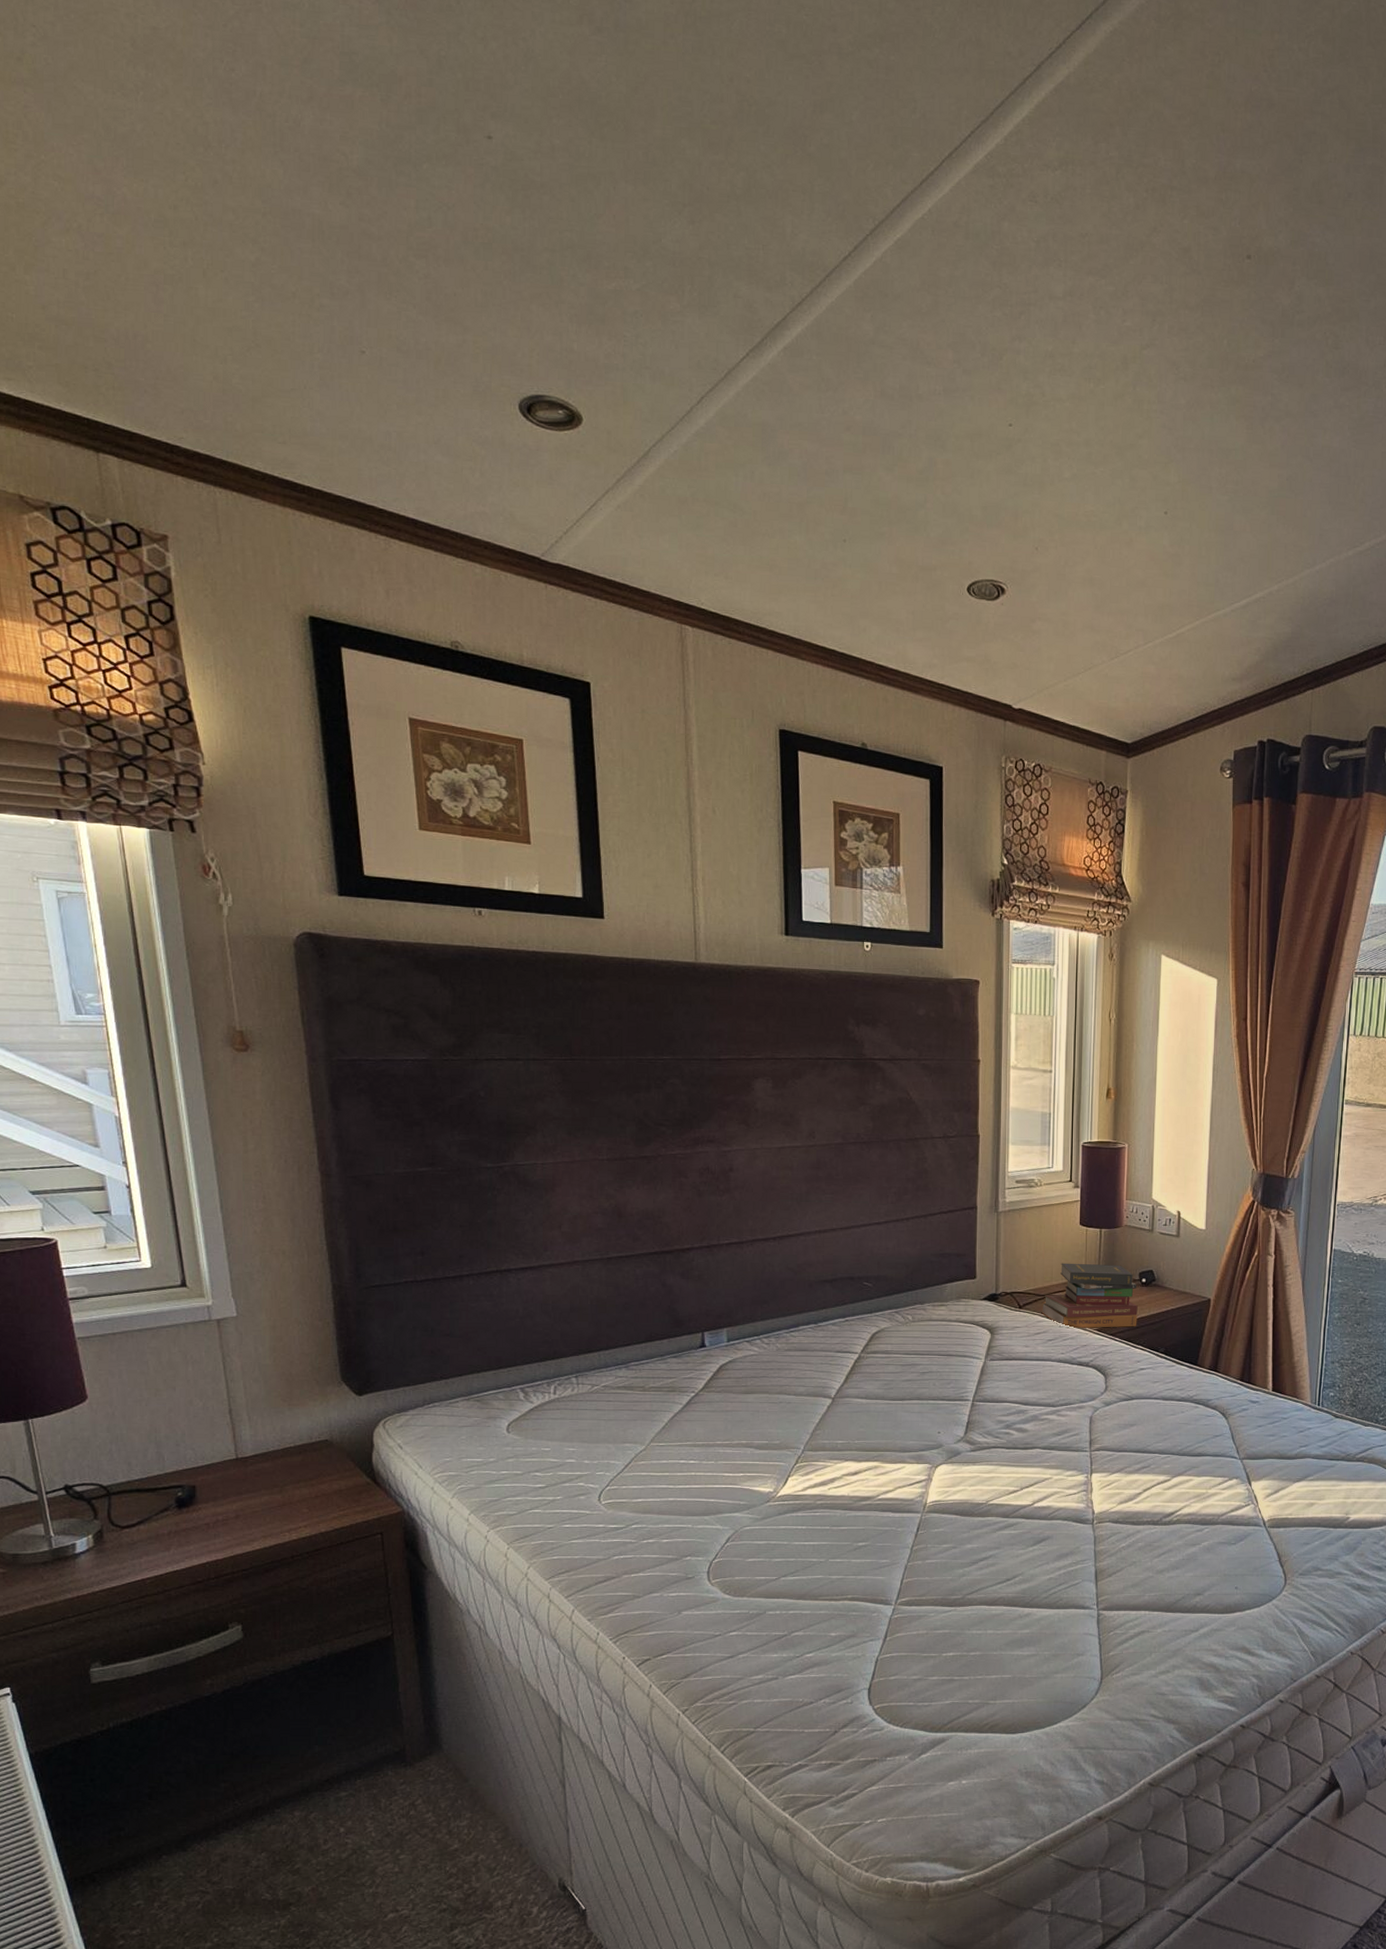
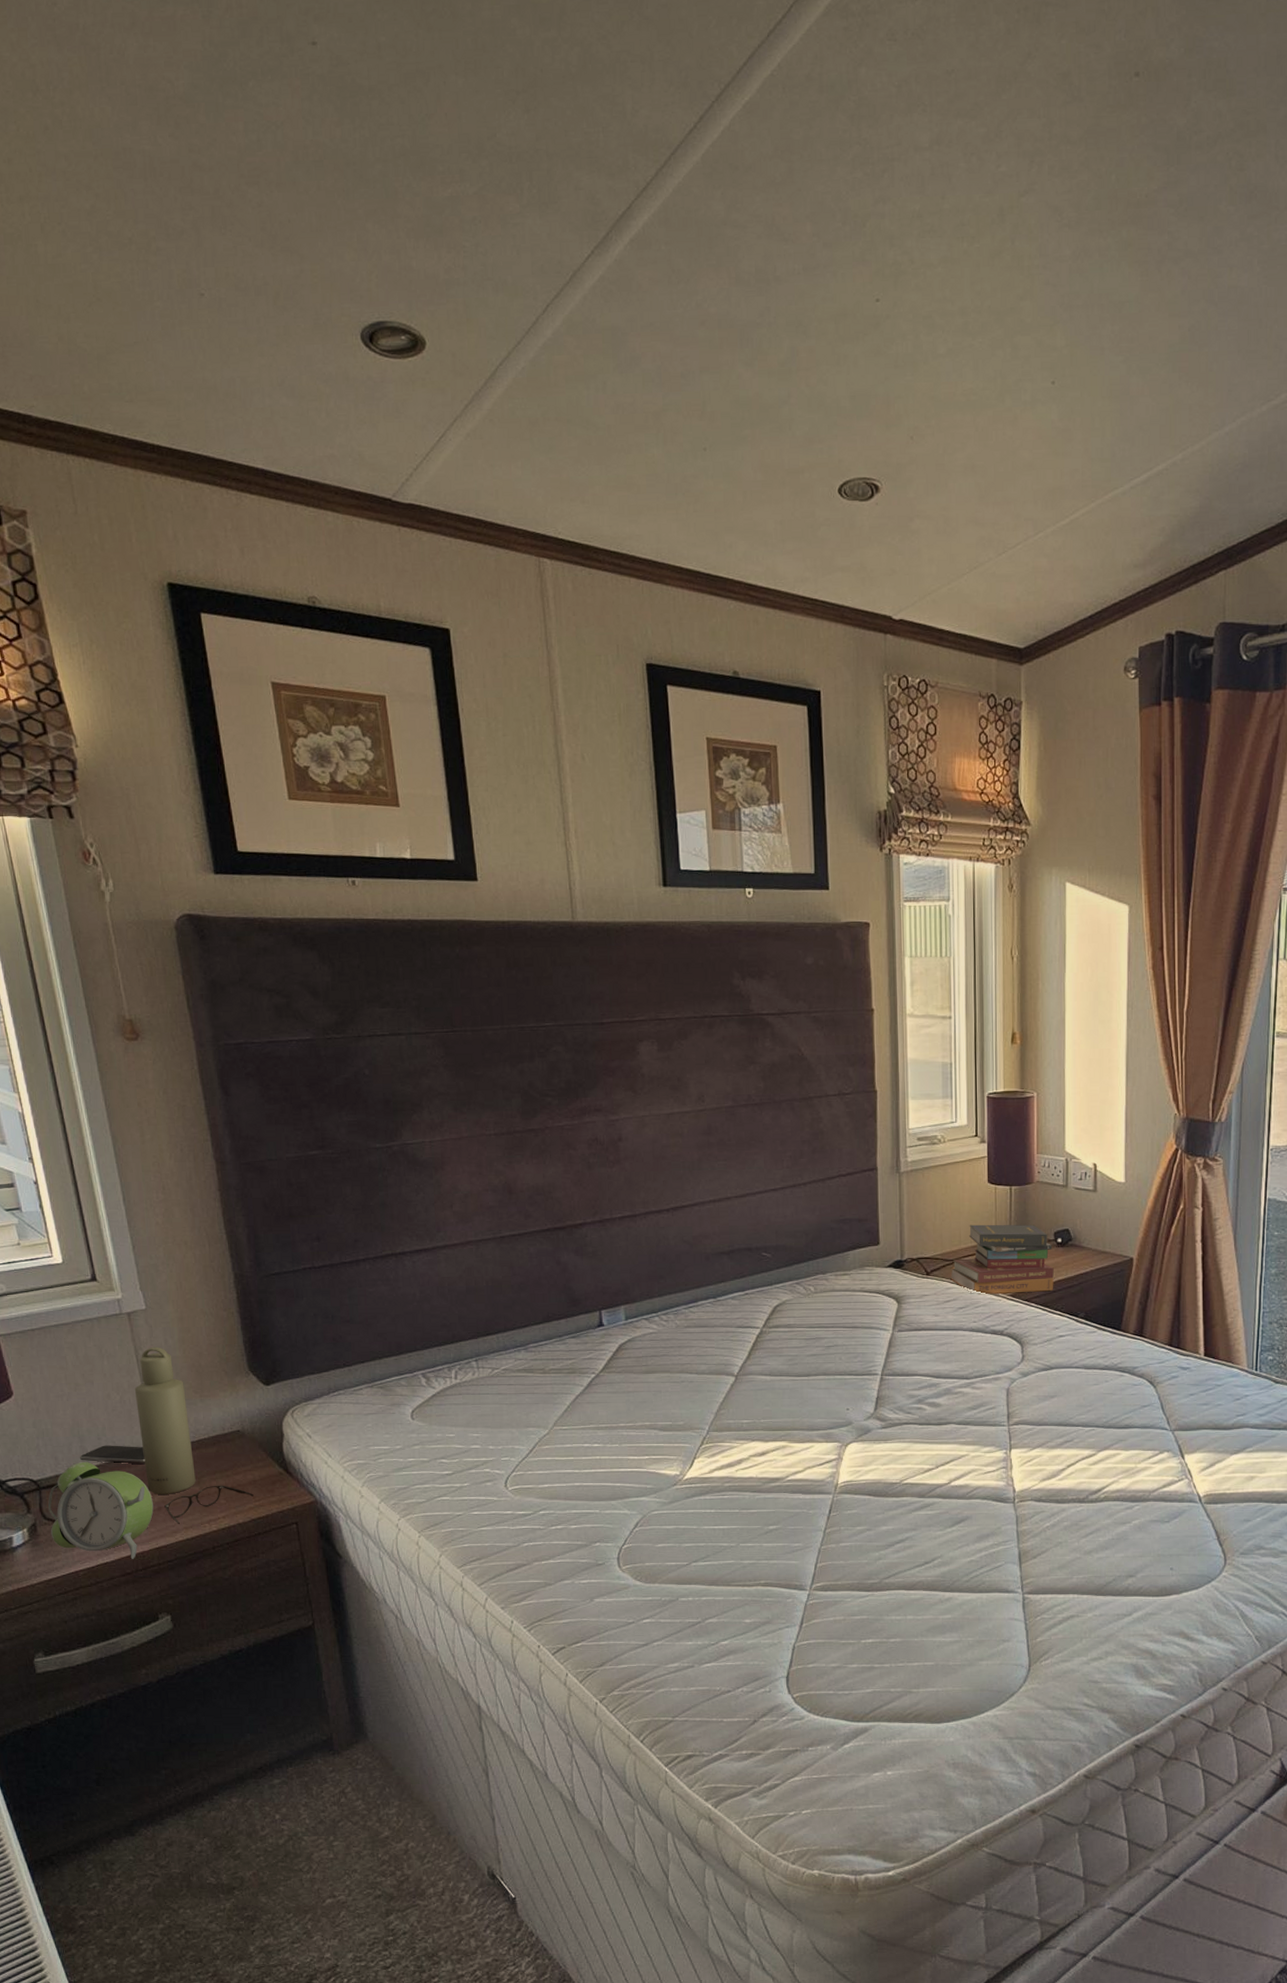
alarm clock: none [116,1467,231,1568] -> present [47,1461,154,1560]
mobile phone: none [154,1452,226,1472] -> present [79,1445,146,1465]
bottle: none [219,1354,278,1502] -> present [134,1347,196,1495]
eyeglasses: none [243,1494,338,1533] -> present [164,1485,254,1524]

